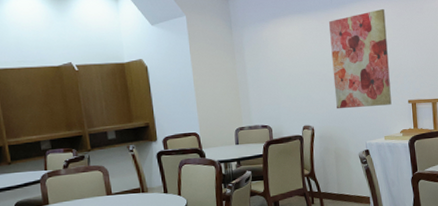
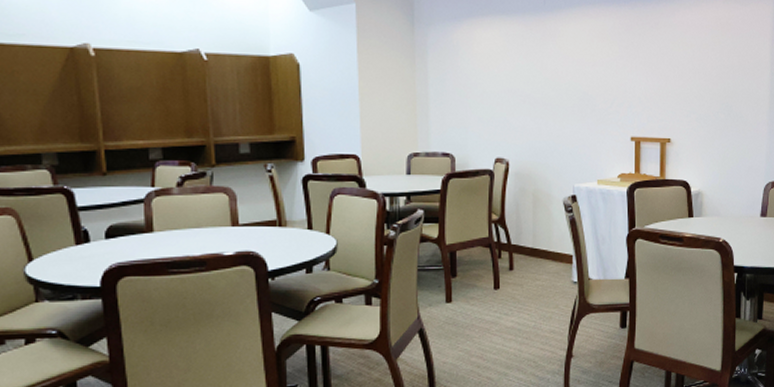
wall art: present [329,8,392,109] -> none [539,18,611,141]

